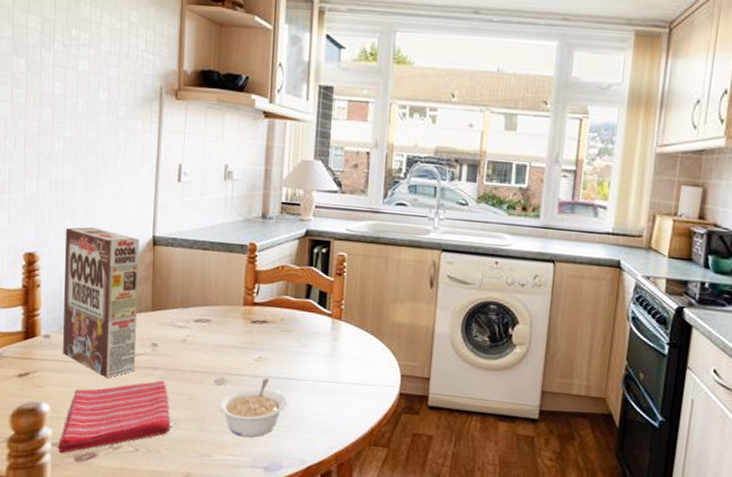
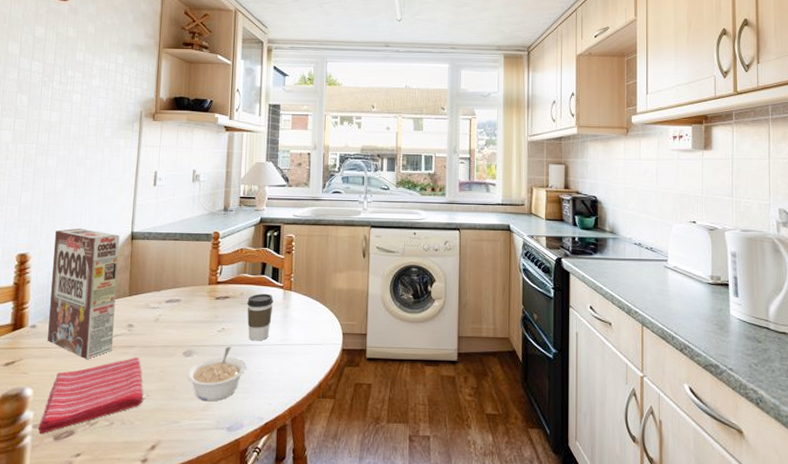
coffee cup: none [288,320,320,375] -> present [247,293,274,341]

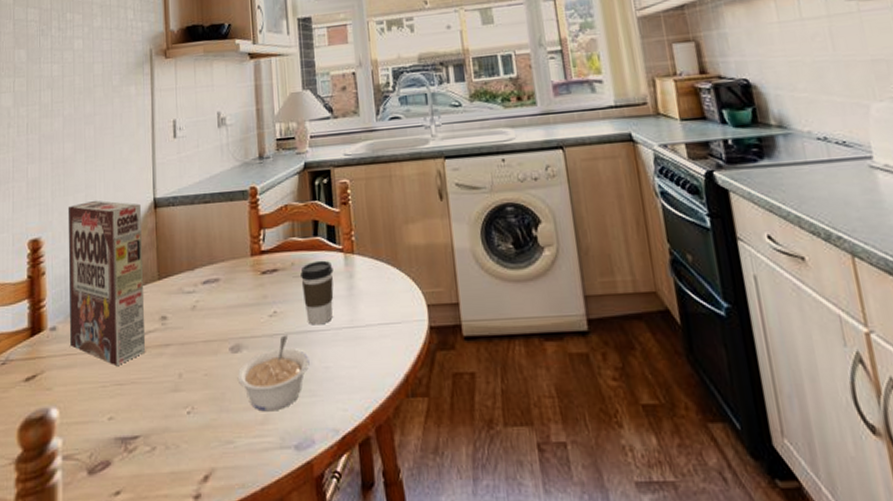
dish towel: present [37,357,144,434] -> none [68,358,188,468]

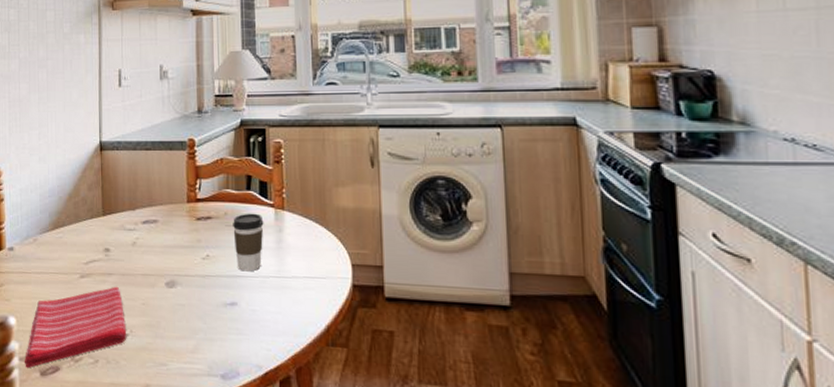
cereal box: present [67,200,146,365] -> none [23,138,91,287]
dish towel: none [68,358,188,468] -> present [24,286,127,369]
legume: present [237,335,310,412] -> none [171,277,238,343]

